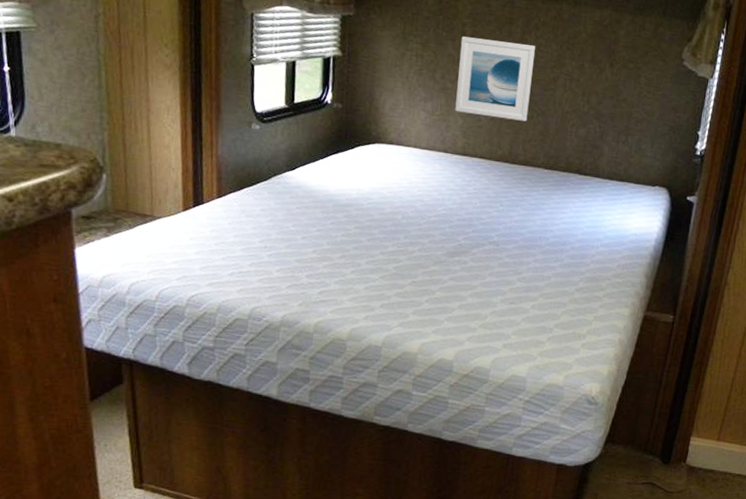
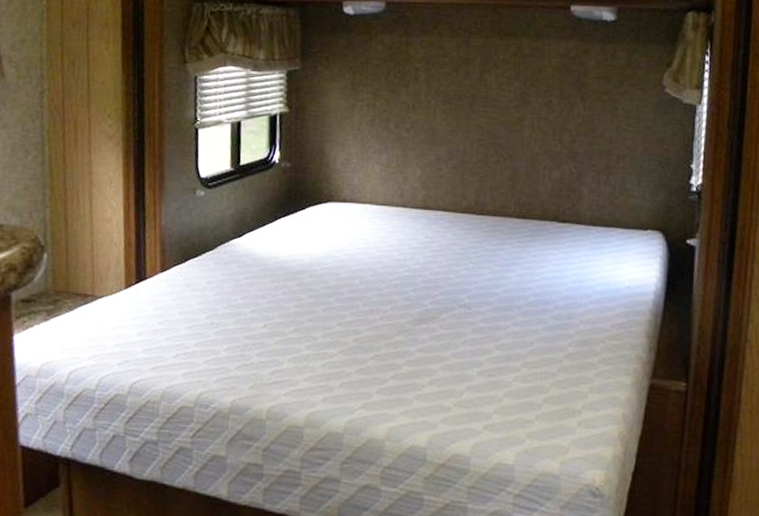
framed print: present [455,36,536,122] -> none [412,81,497,167]

